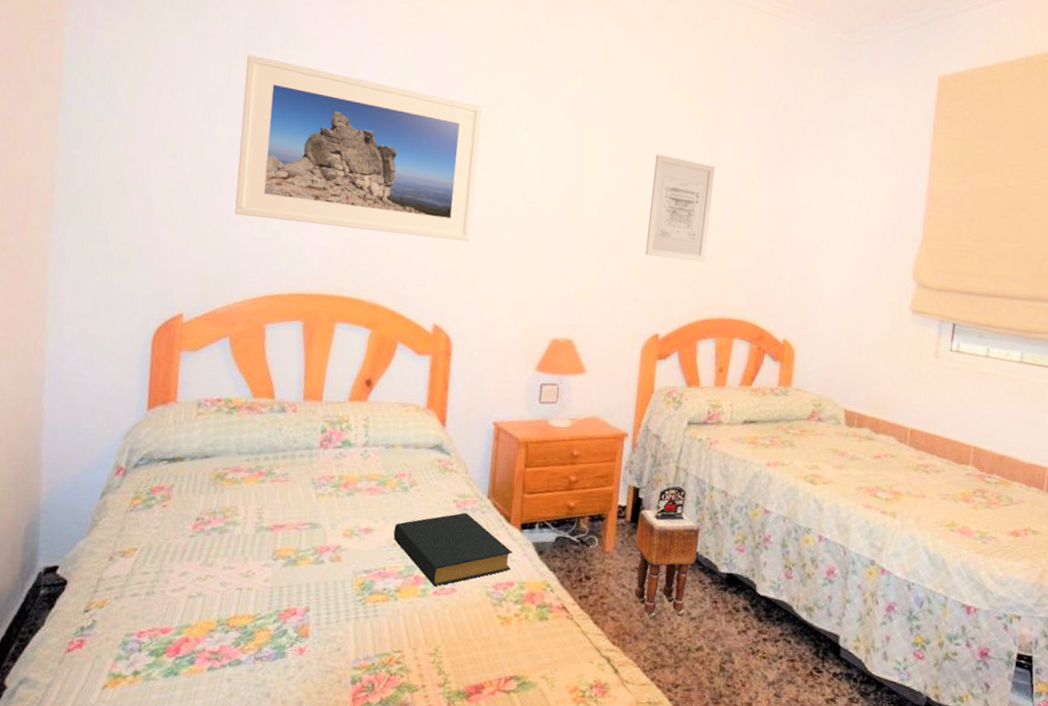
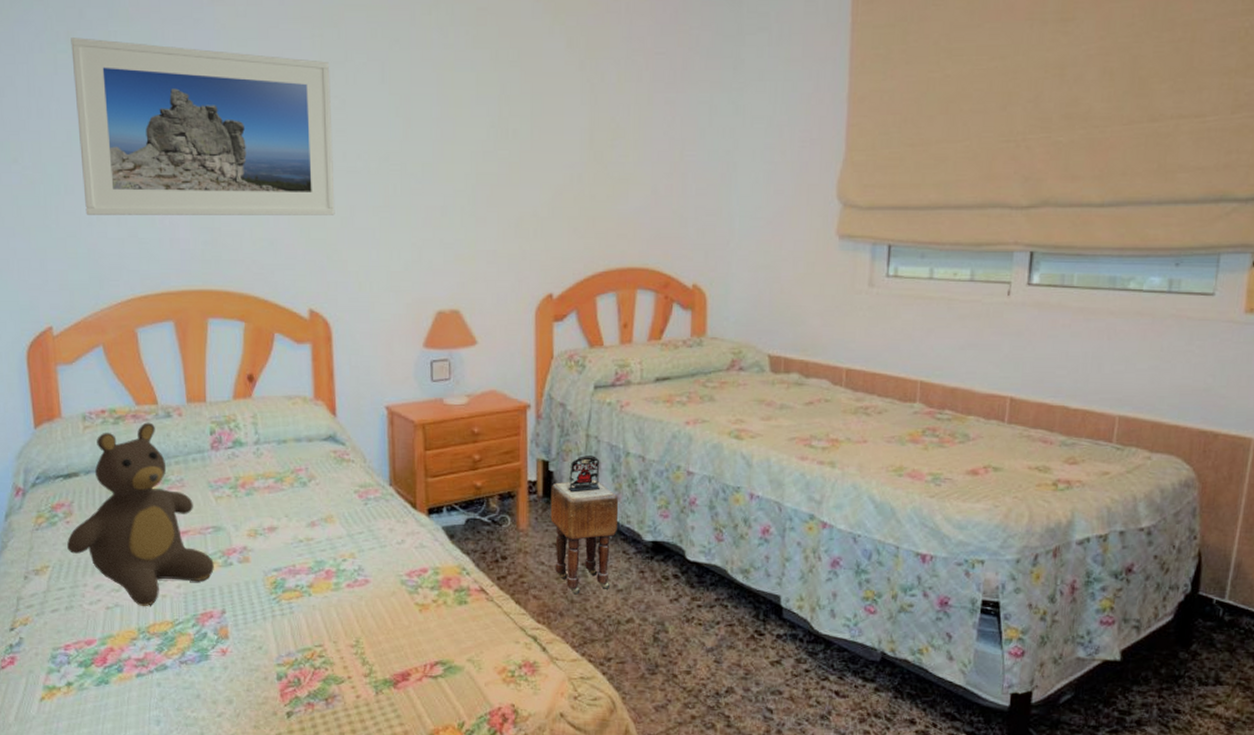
teddy bear: none [159,415,305,598] -> present [67,422,214,606]
hardback book: present [393,513,513,587] -> none [298,503,423,579]
wall art: present [645,154,715,262] -> none [528,90,597,207]

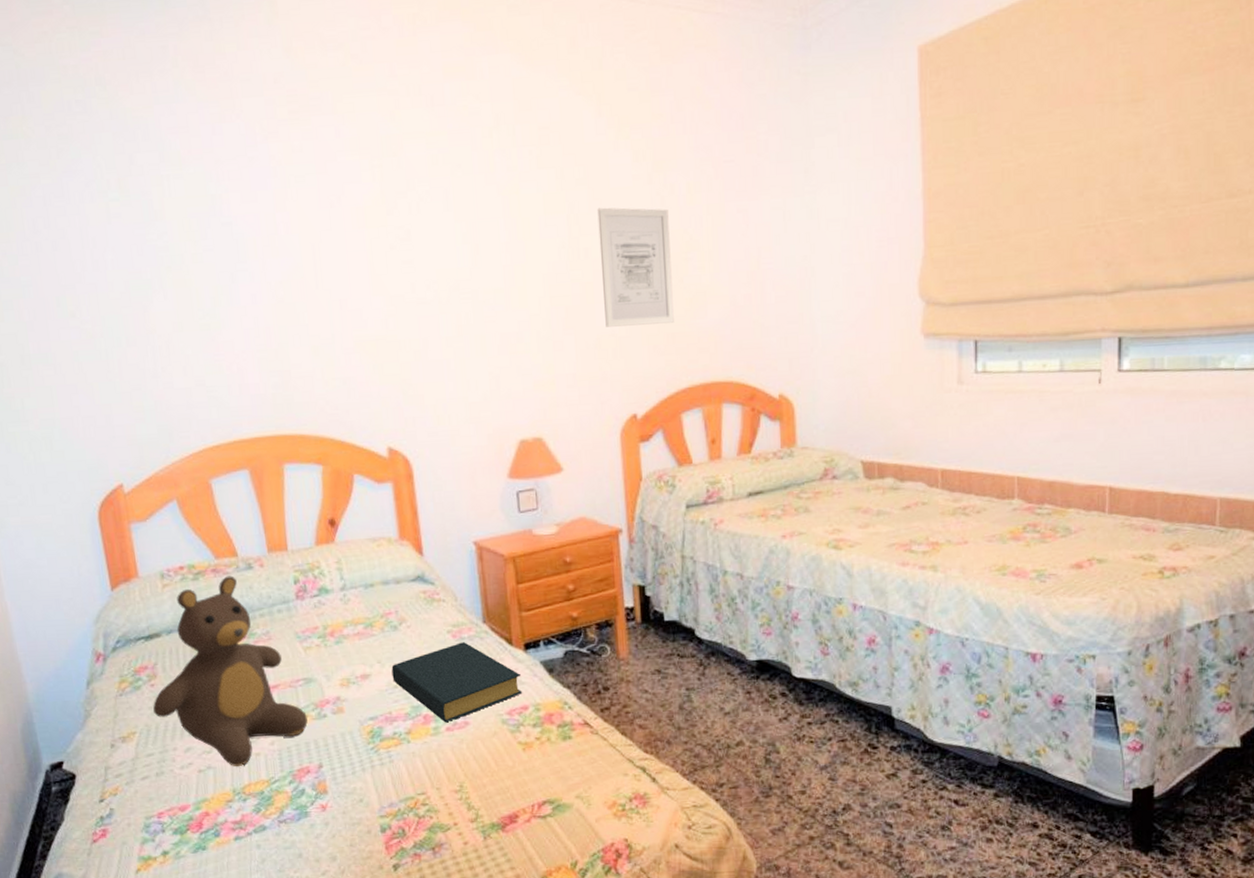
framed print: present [71,38,335,215] -> none [122,184,408,366]
hardback book: none [298,503,423,579] -> present [391,642,523,723]
wall art: none [528,90,597,207] -> present [597,207,674,327]
stool: present [550,455,619,595] -> none [649,577,720,721]

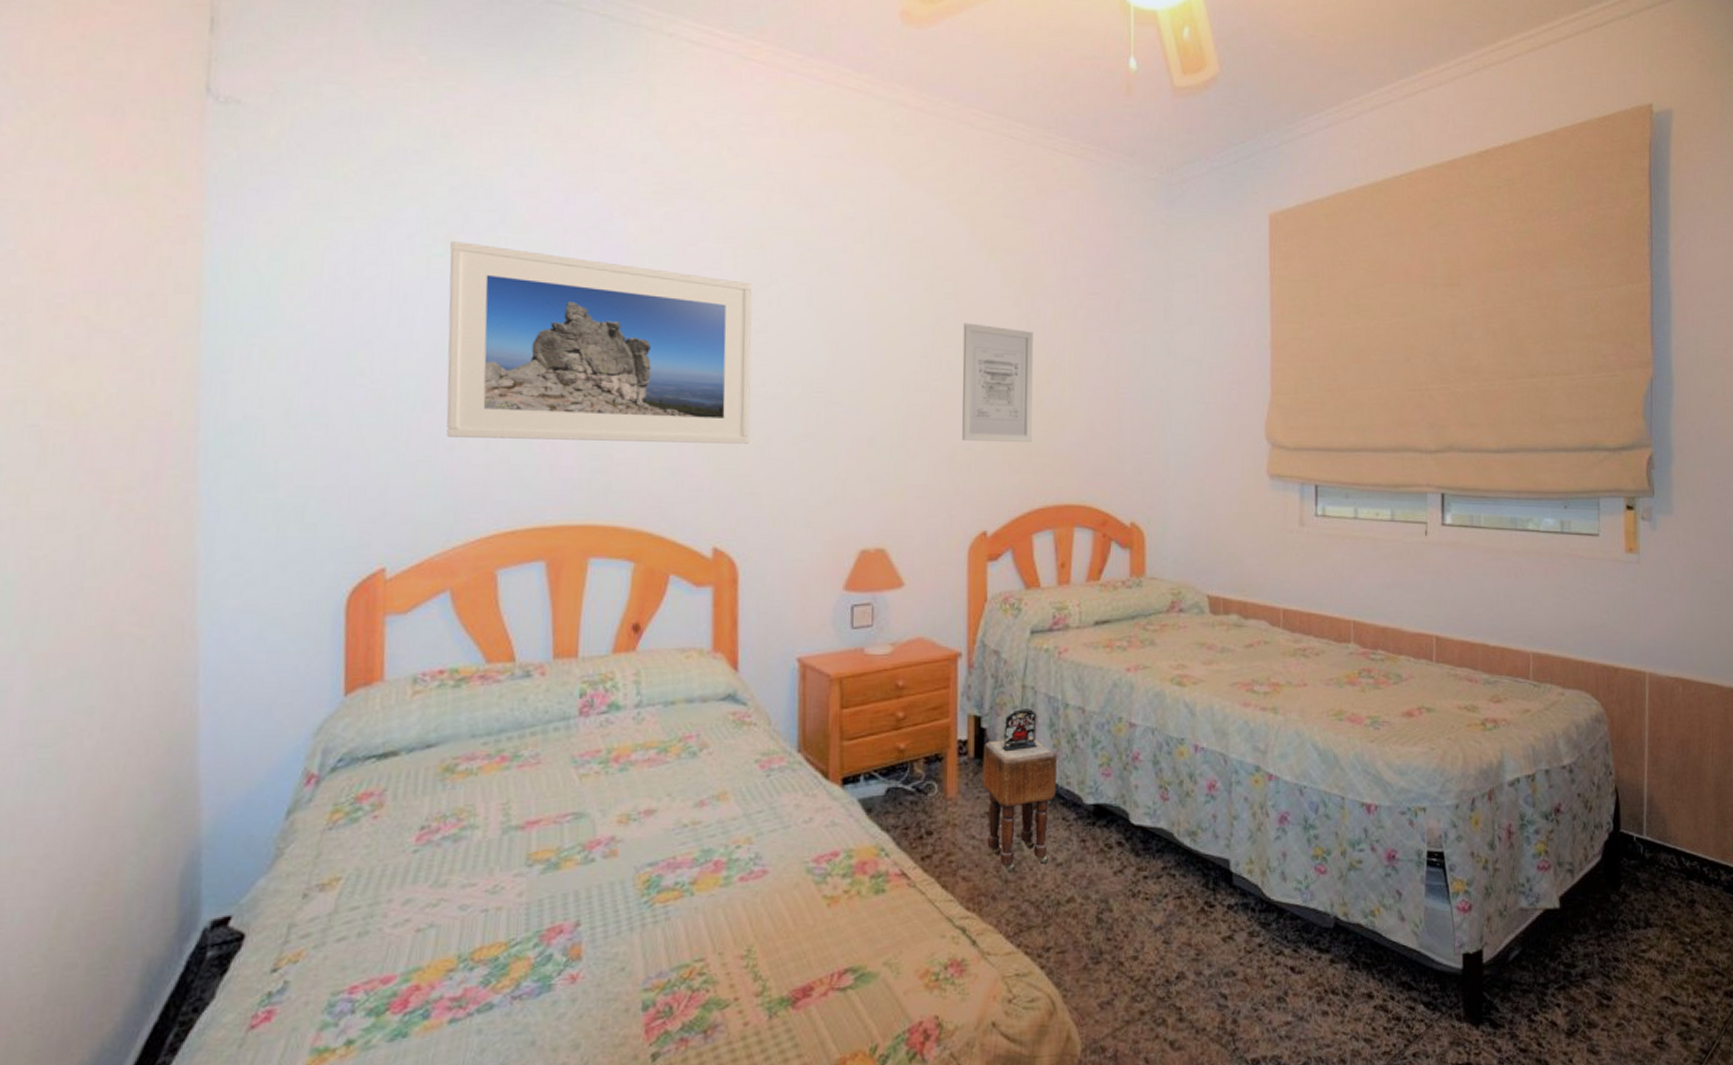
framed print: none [122,184,408,366] -> present [446,241,753,444]
teddy bear: present [153,575,308,766] -> none [371,684,570,924]
hardback book: present [391,642,523,723] -> none [682,774,835,871]
stool: none [649,577,720,721] -> present [982,709,1058,873]

